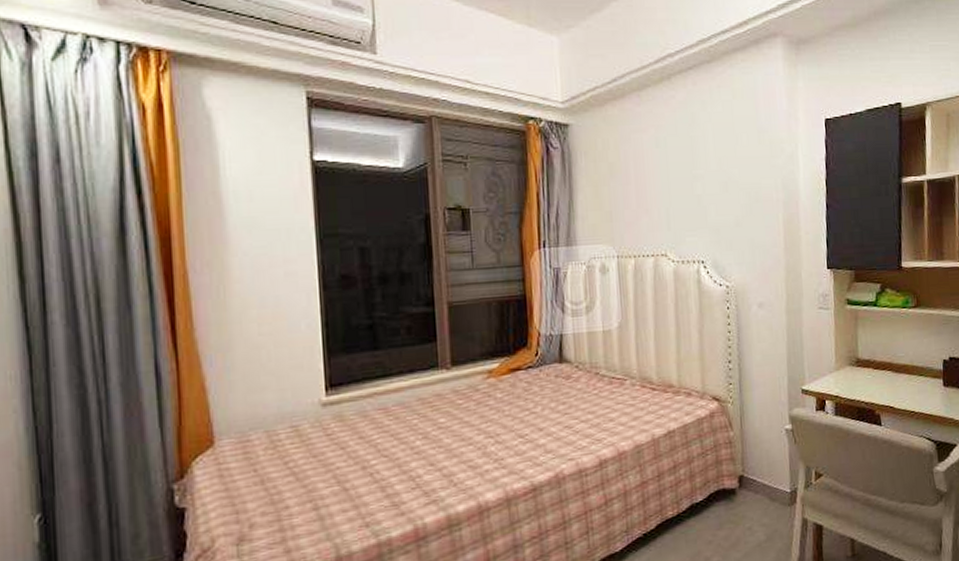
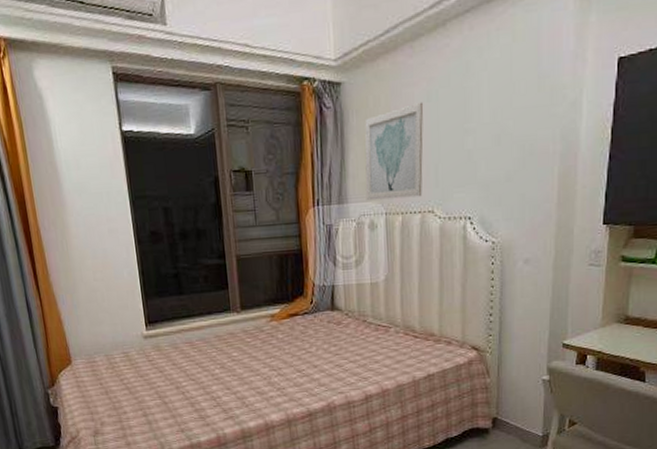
wall art: none [593,147,655,243] -> present [364,102,424,201]

